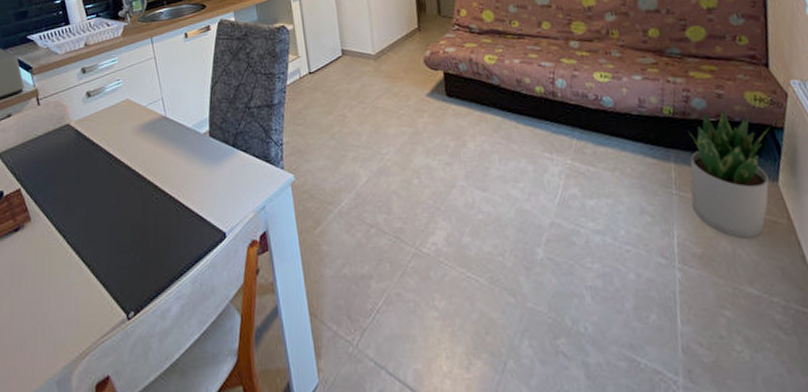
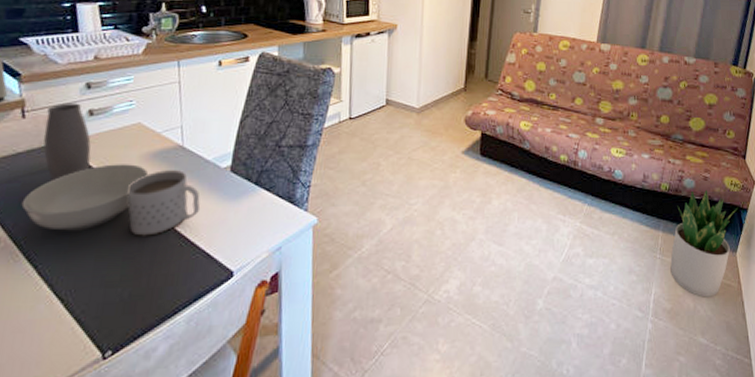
bowl: none [47,137,142,203] -> present [21,164,149,231]
vase: none [55,87,95,159] -> present [43,102,91,182]
mug: none [126,139,189,204] -> present [126,170,201,236]

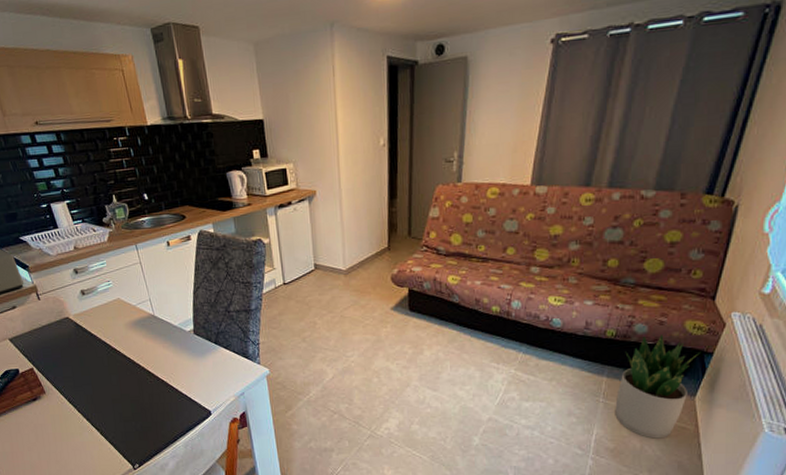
bowl: present [21,164,149,231] -> none [55,331,134,382]
vase: present [43,102,91,182] -> none [53,285,93,346]
mug: present [126,170,201,236] -> none [121,334,177,385]

